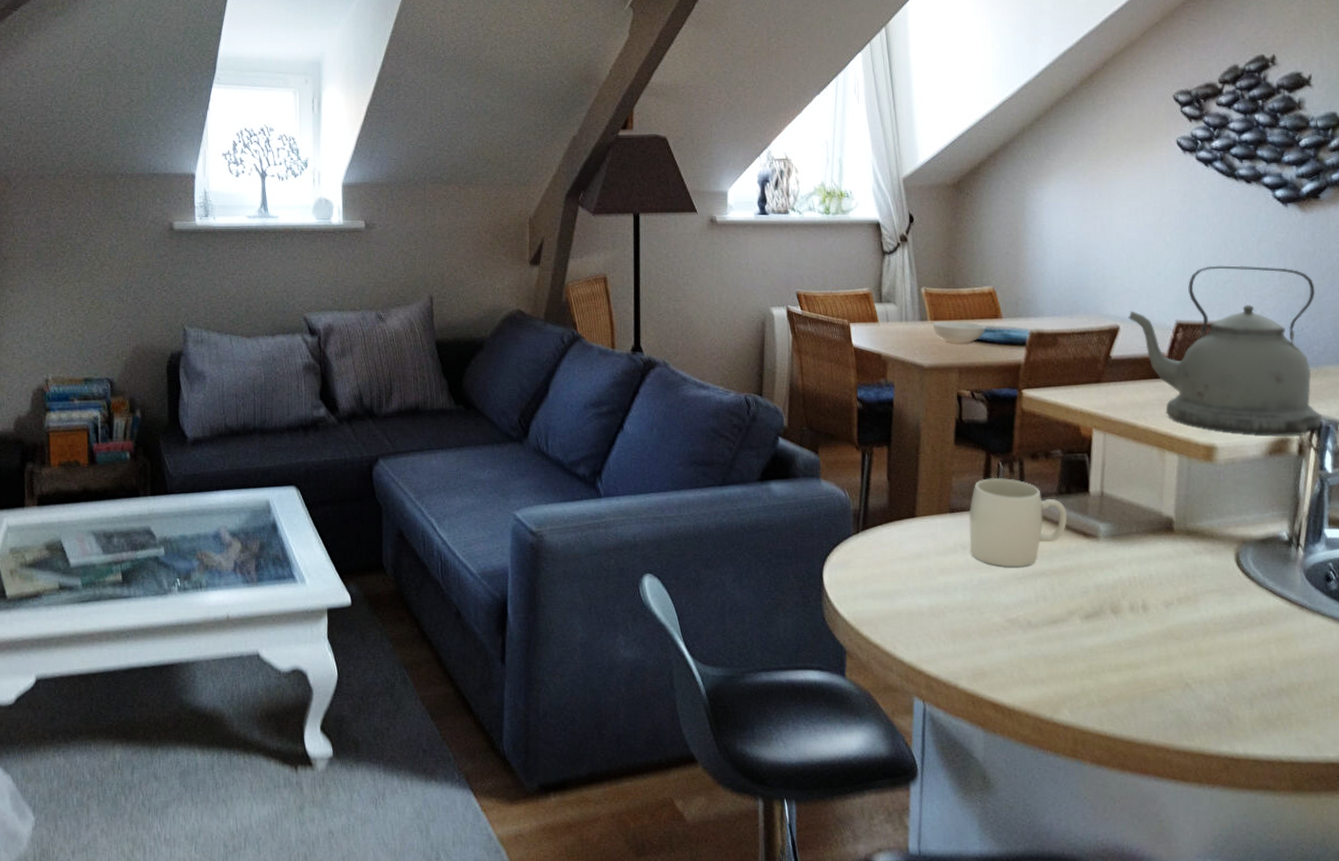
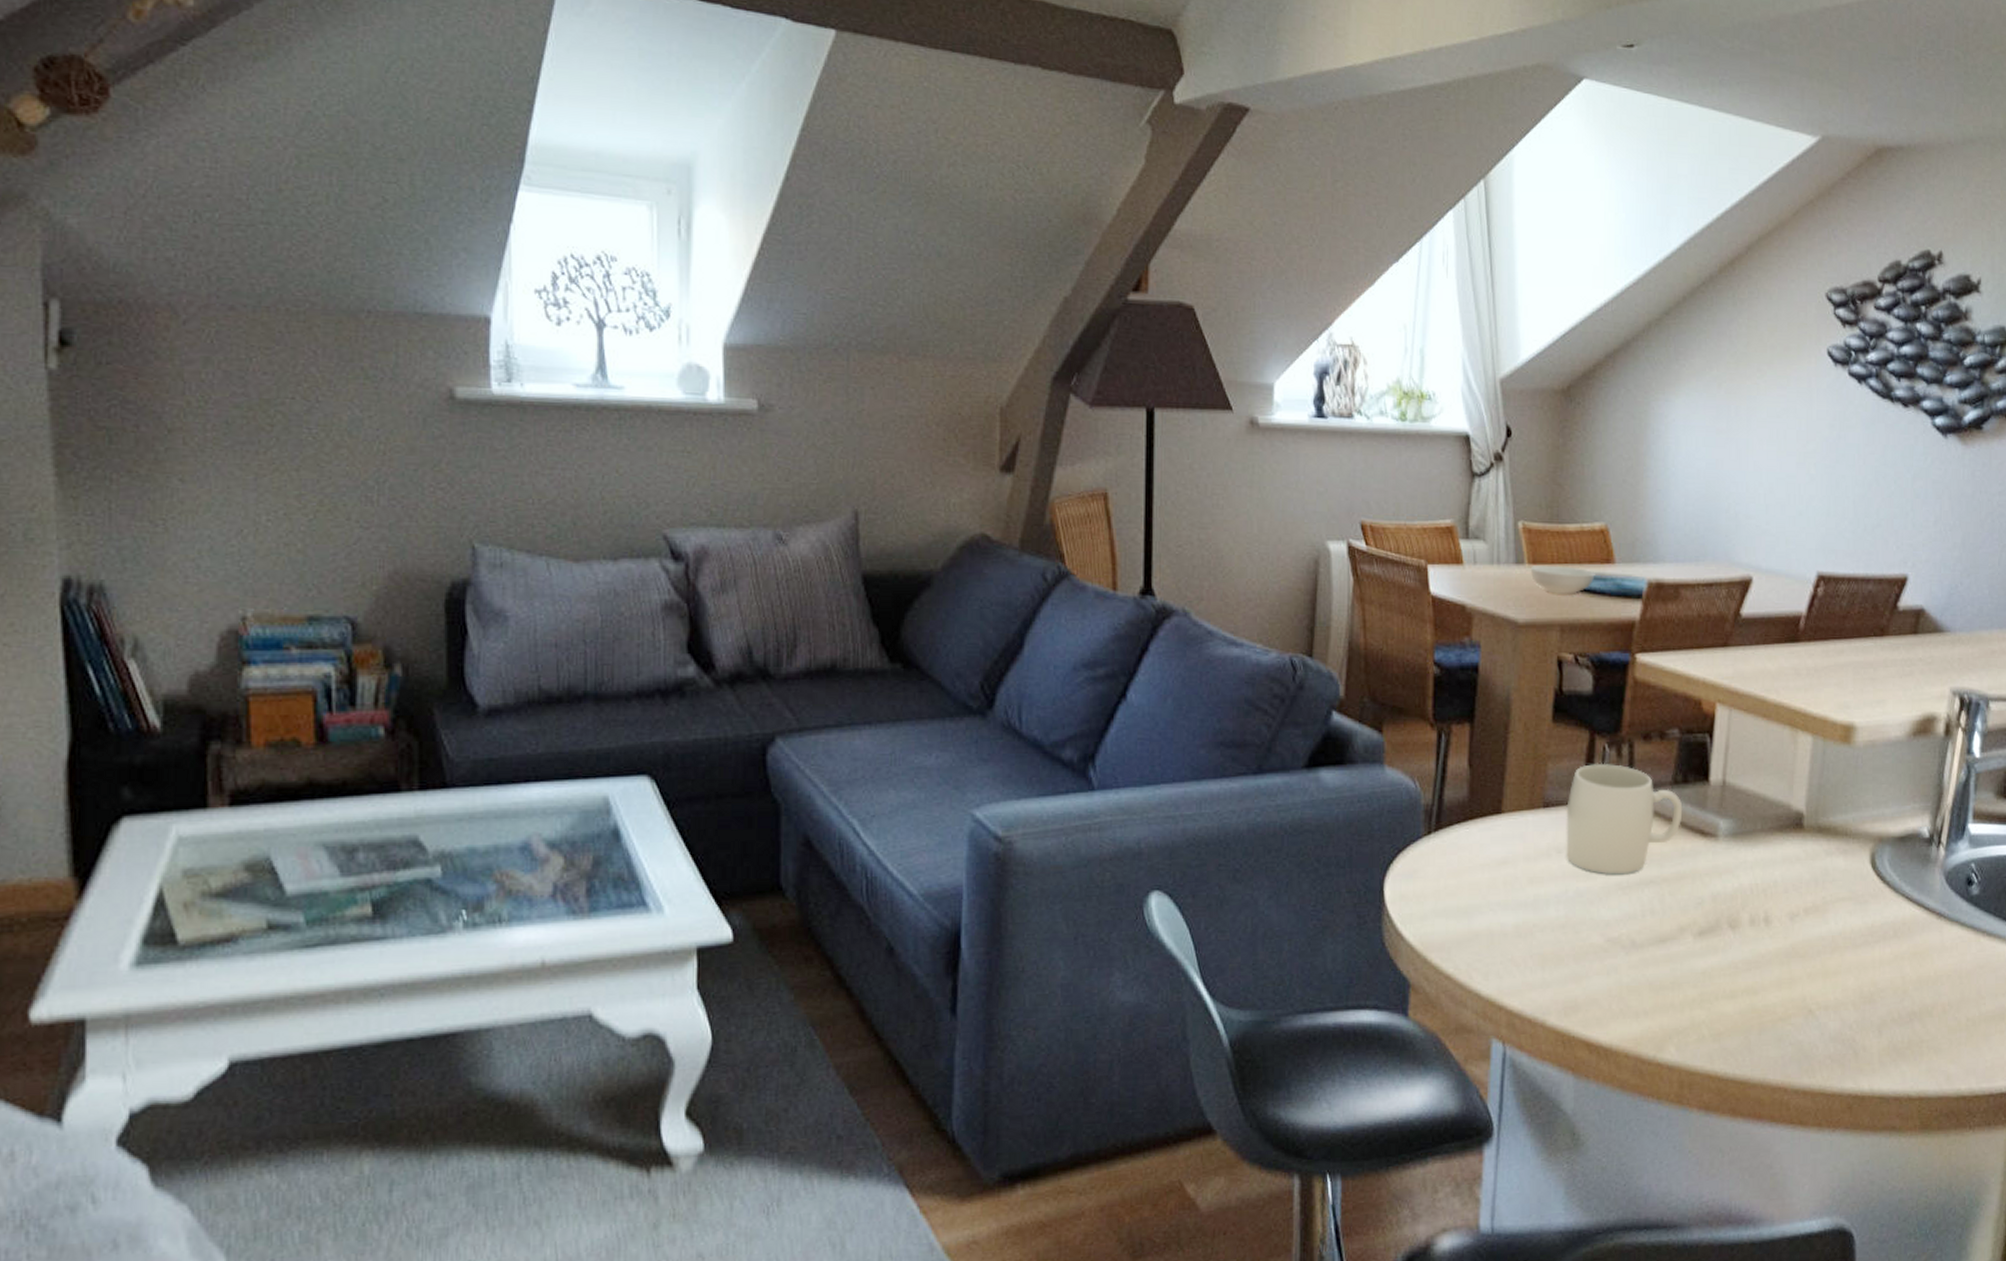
kettle: present [1128,265,1321,435] -> none [1763,506,1972,713]

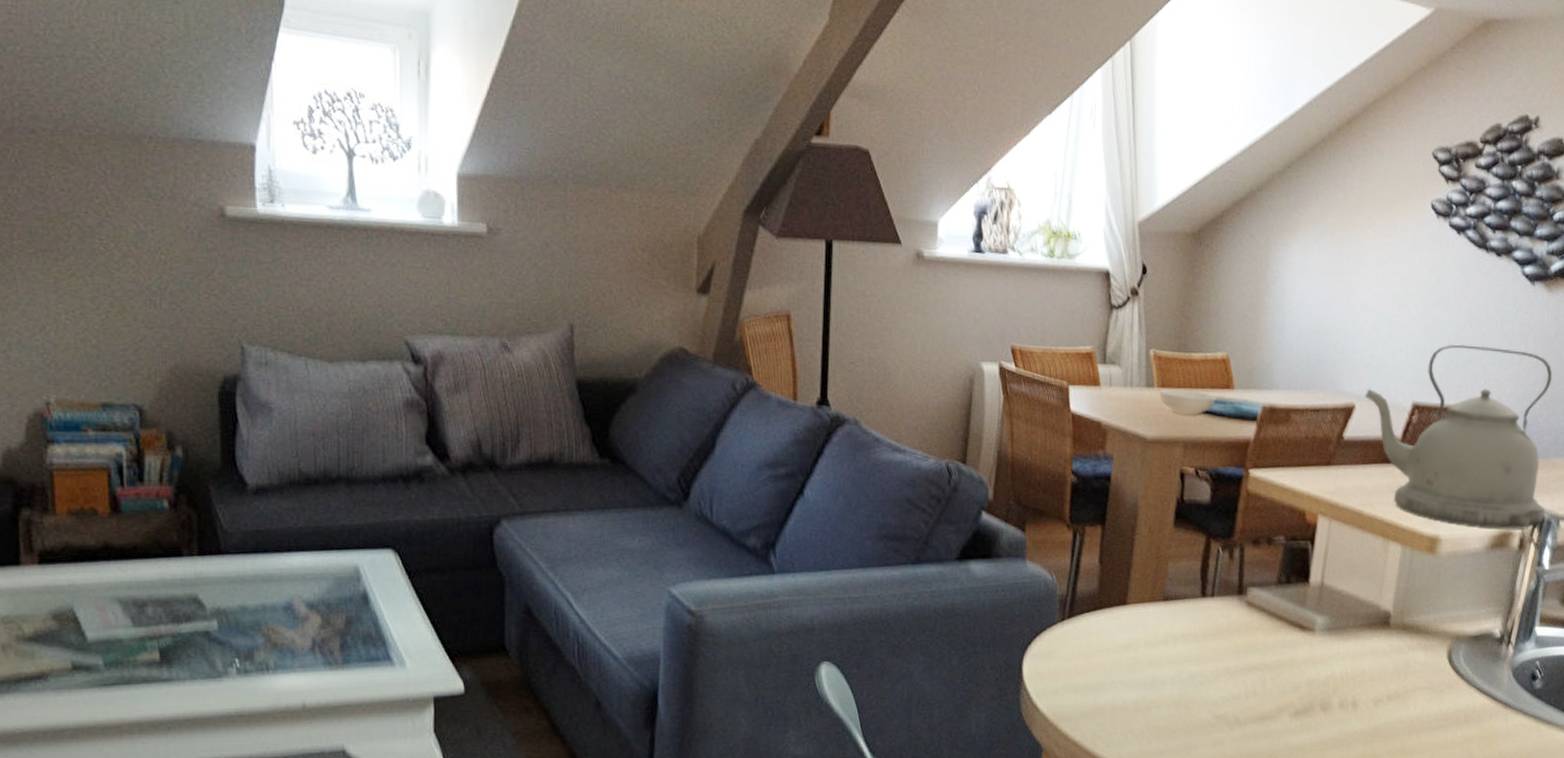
mug: present [1566,763,1683,875] -> none [1181,563,1285,661]
kettle: none [1763,506,1972,713] -> present [1365,344,1553,529]

